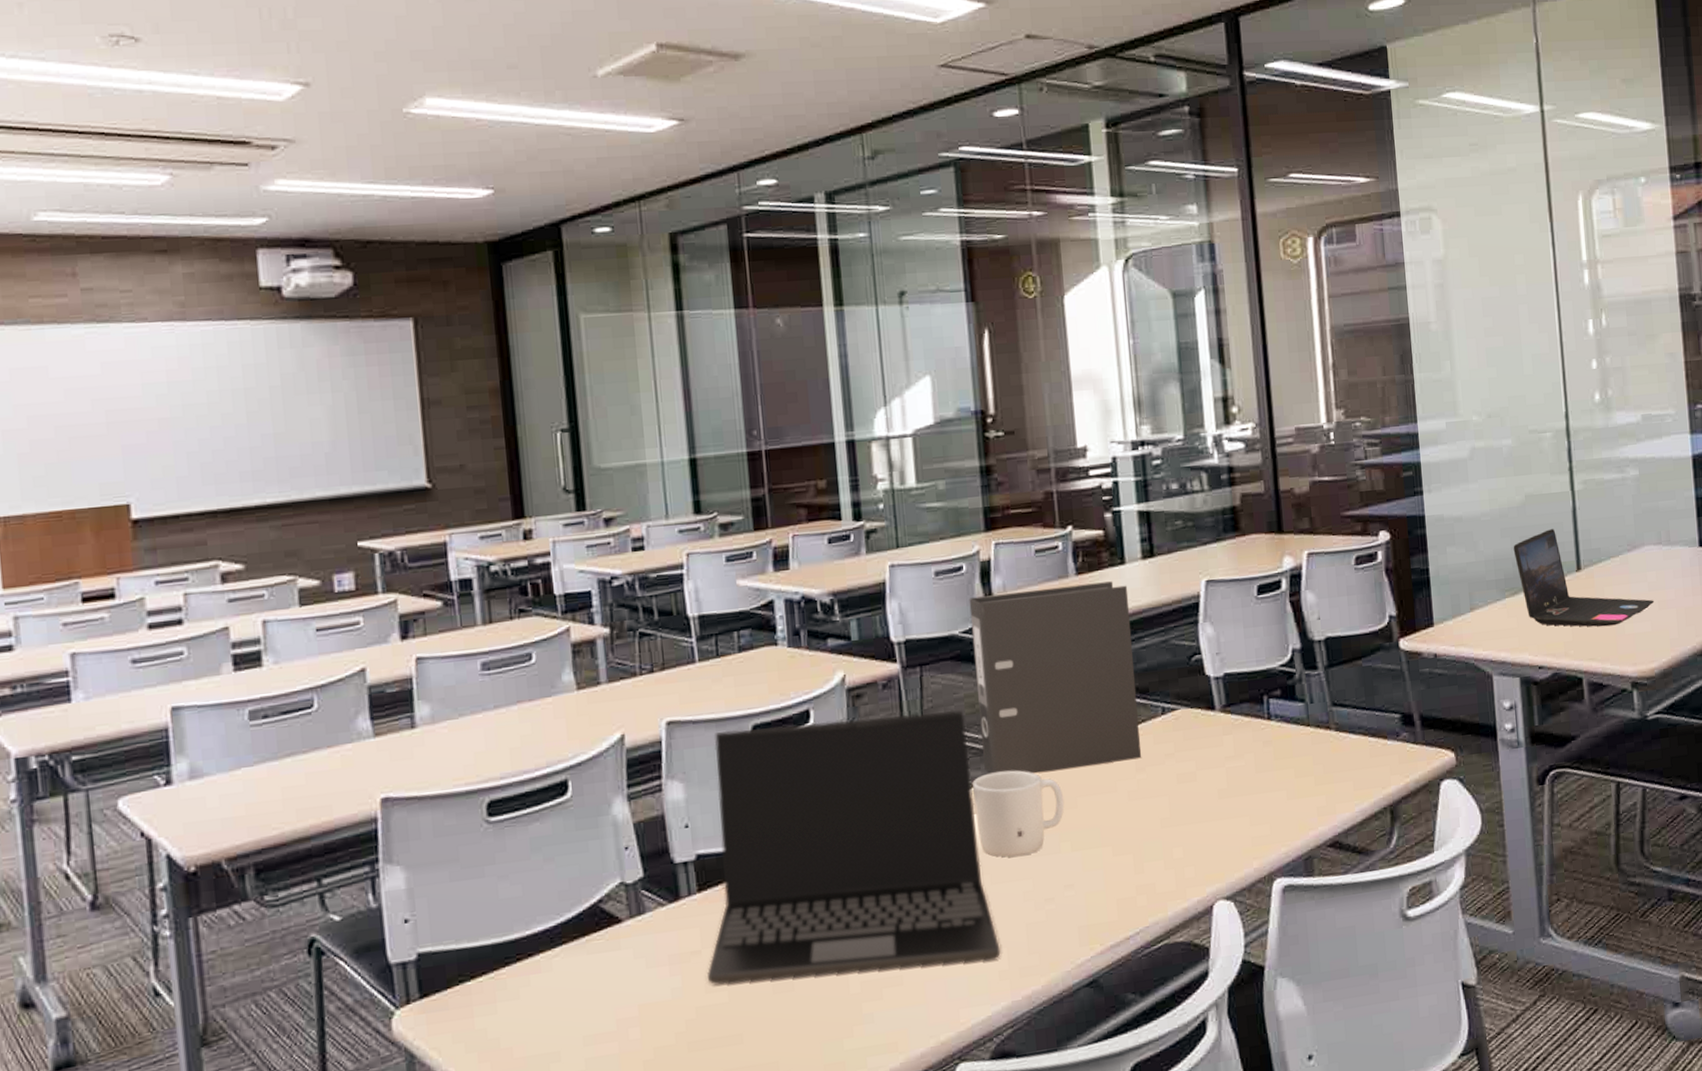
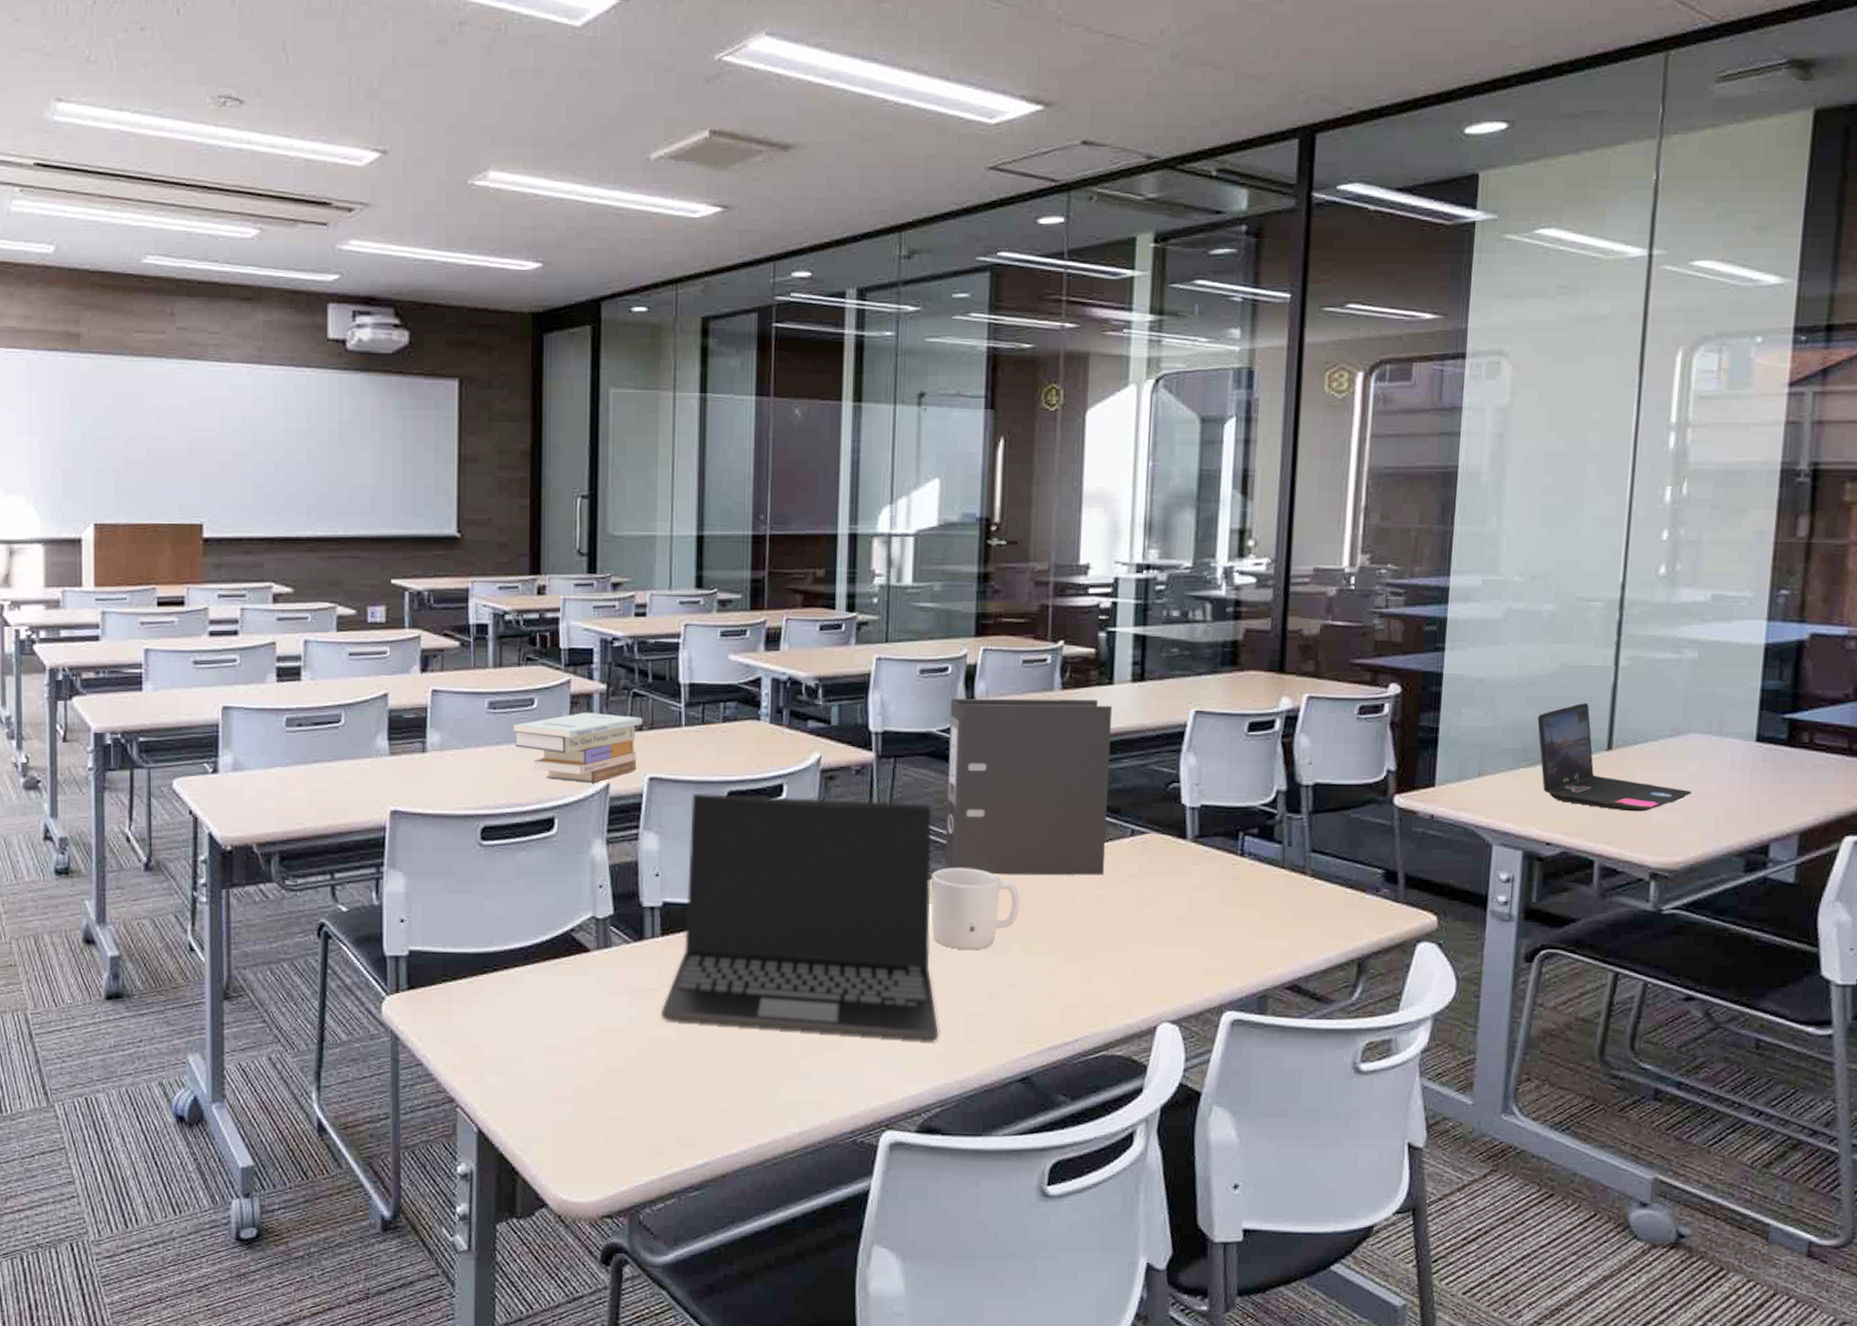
books: none [511,658,653,739] -> present [513,712,643,783]

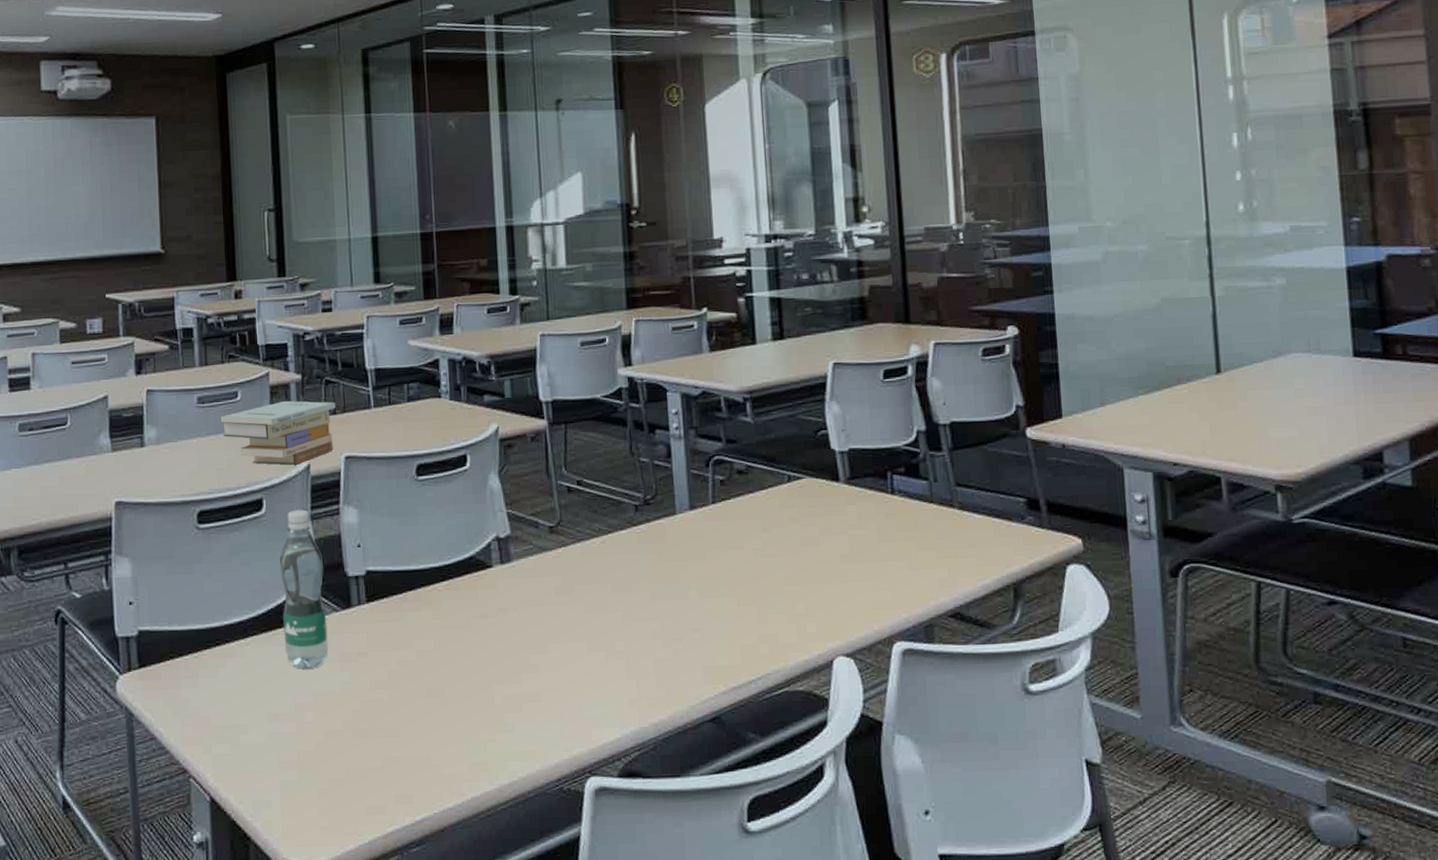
bottle: none [568,832,617,1002] -> present [279,509,329,669]
laptop: present [662,793,939,1041] -> none [372,464,631,688]
mug: present [930,868,1020,951] -> none [609,521,694,599]
binder: present [945,698,1113,875] -> none [610,359,767,526]
laptop: present [1537,703,1692,812] -> none [1147,332,1302,429]

